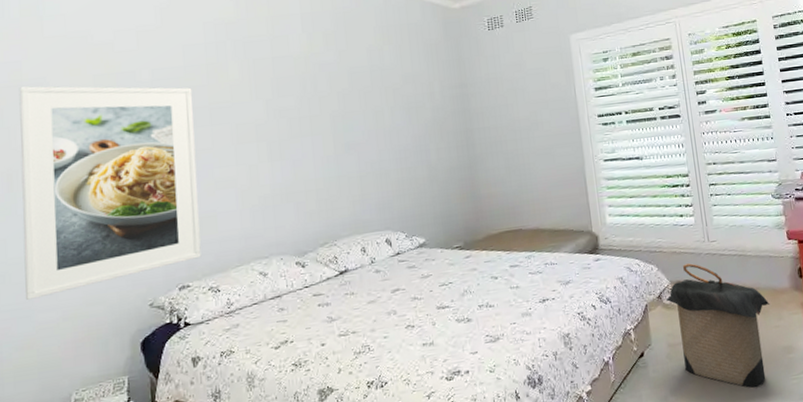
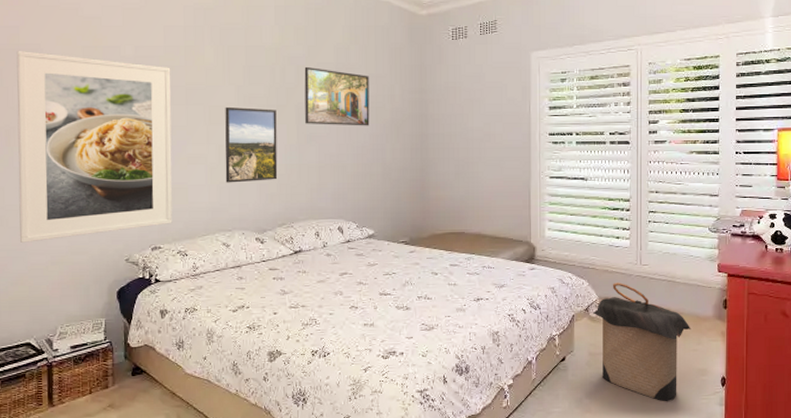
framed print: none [254,120,316,205] -> present [225,106,278,183]
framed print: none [336,72,411,133] -> present [304,66,370,126]

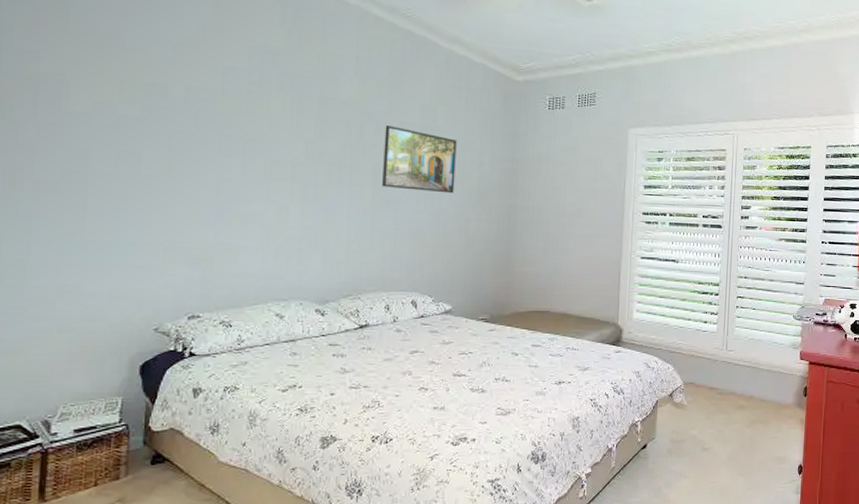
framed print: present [16,50,172,243] -> none [17,78,228,305]
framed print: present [225,106,278,183] -> none [284,162,350,247]
laundry hamper: present [592,283,691,402] -> none [676,368,772,491]

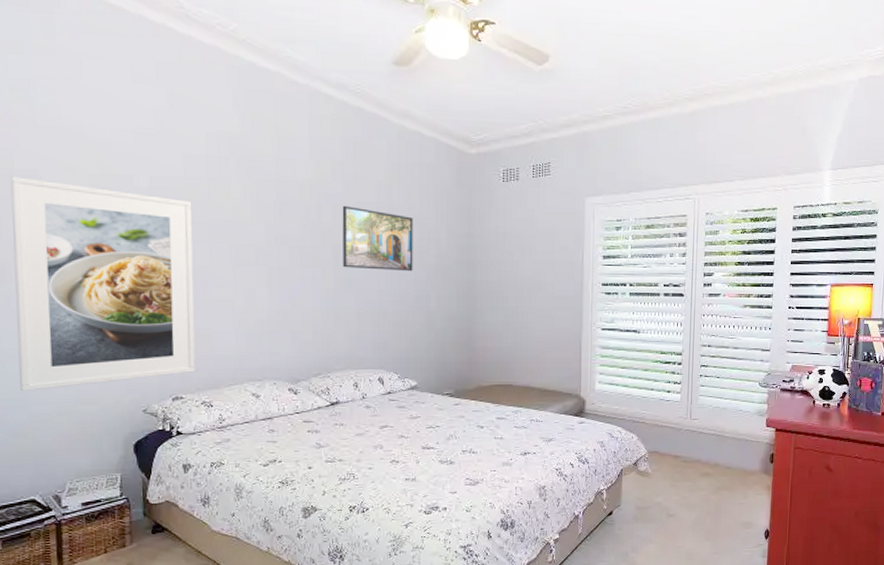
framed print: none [17,78,228,305] -> present [10,176,196,391]

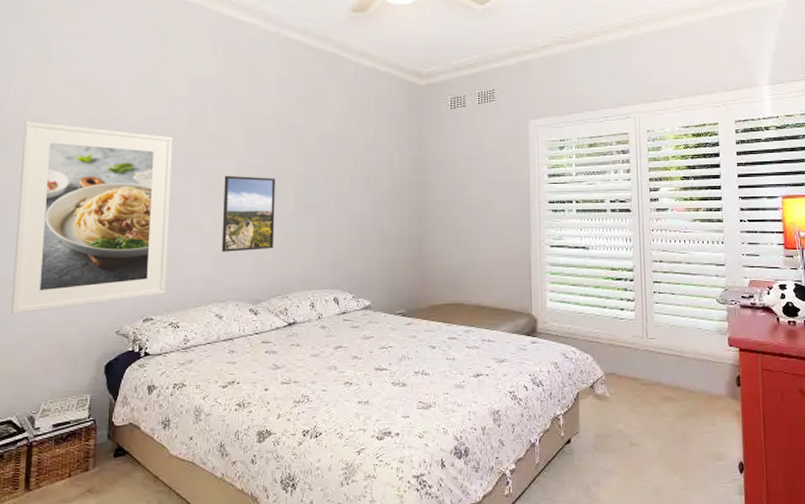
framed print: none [254,246,313,329] -> present [221,175,275,252]
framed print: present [342,205,413,272] -> none [304,135,368,195]

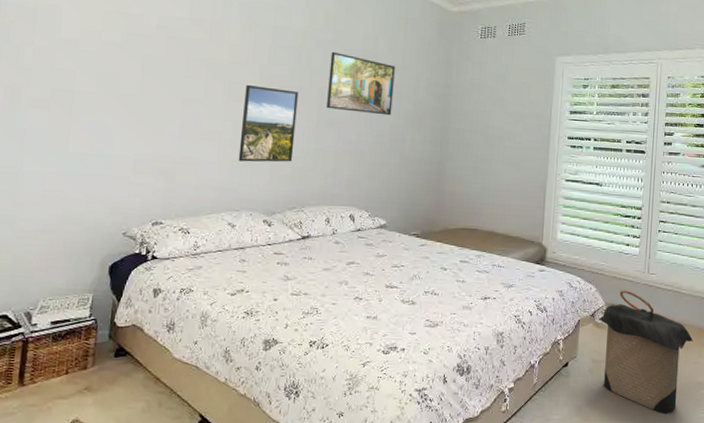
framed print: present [10,120,173,314] -> none [10,9,194,208]
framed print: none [304,135,368,195] -> present [327,51,395,116]
laundry hamper: none [598,358,704,491] -> present [598,290,694,414]

